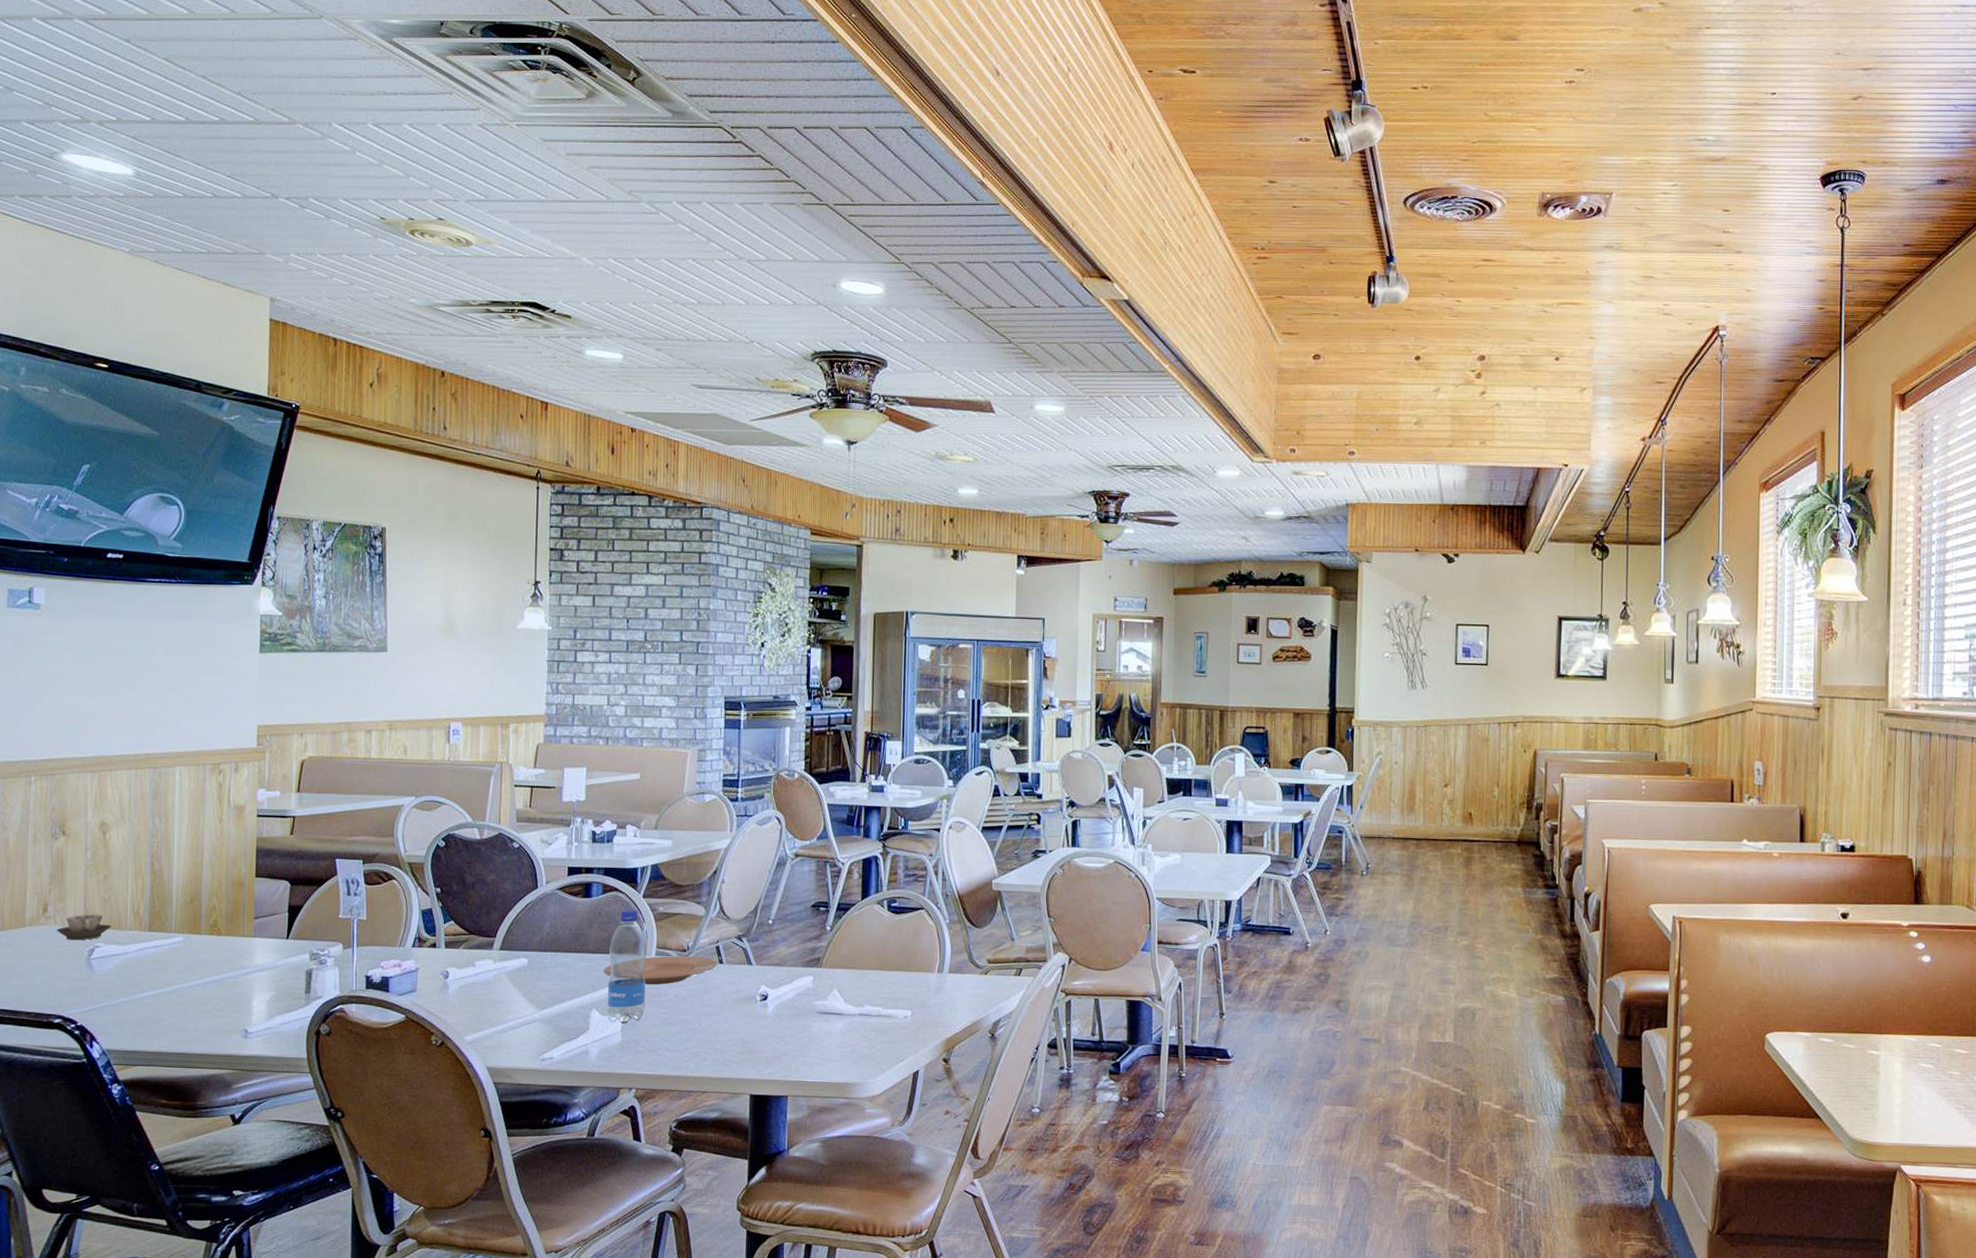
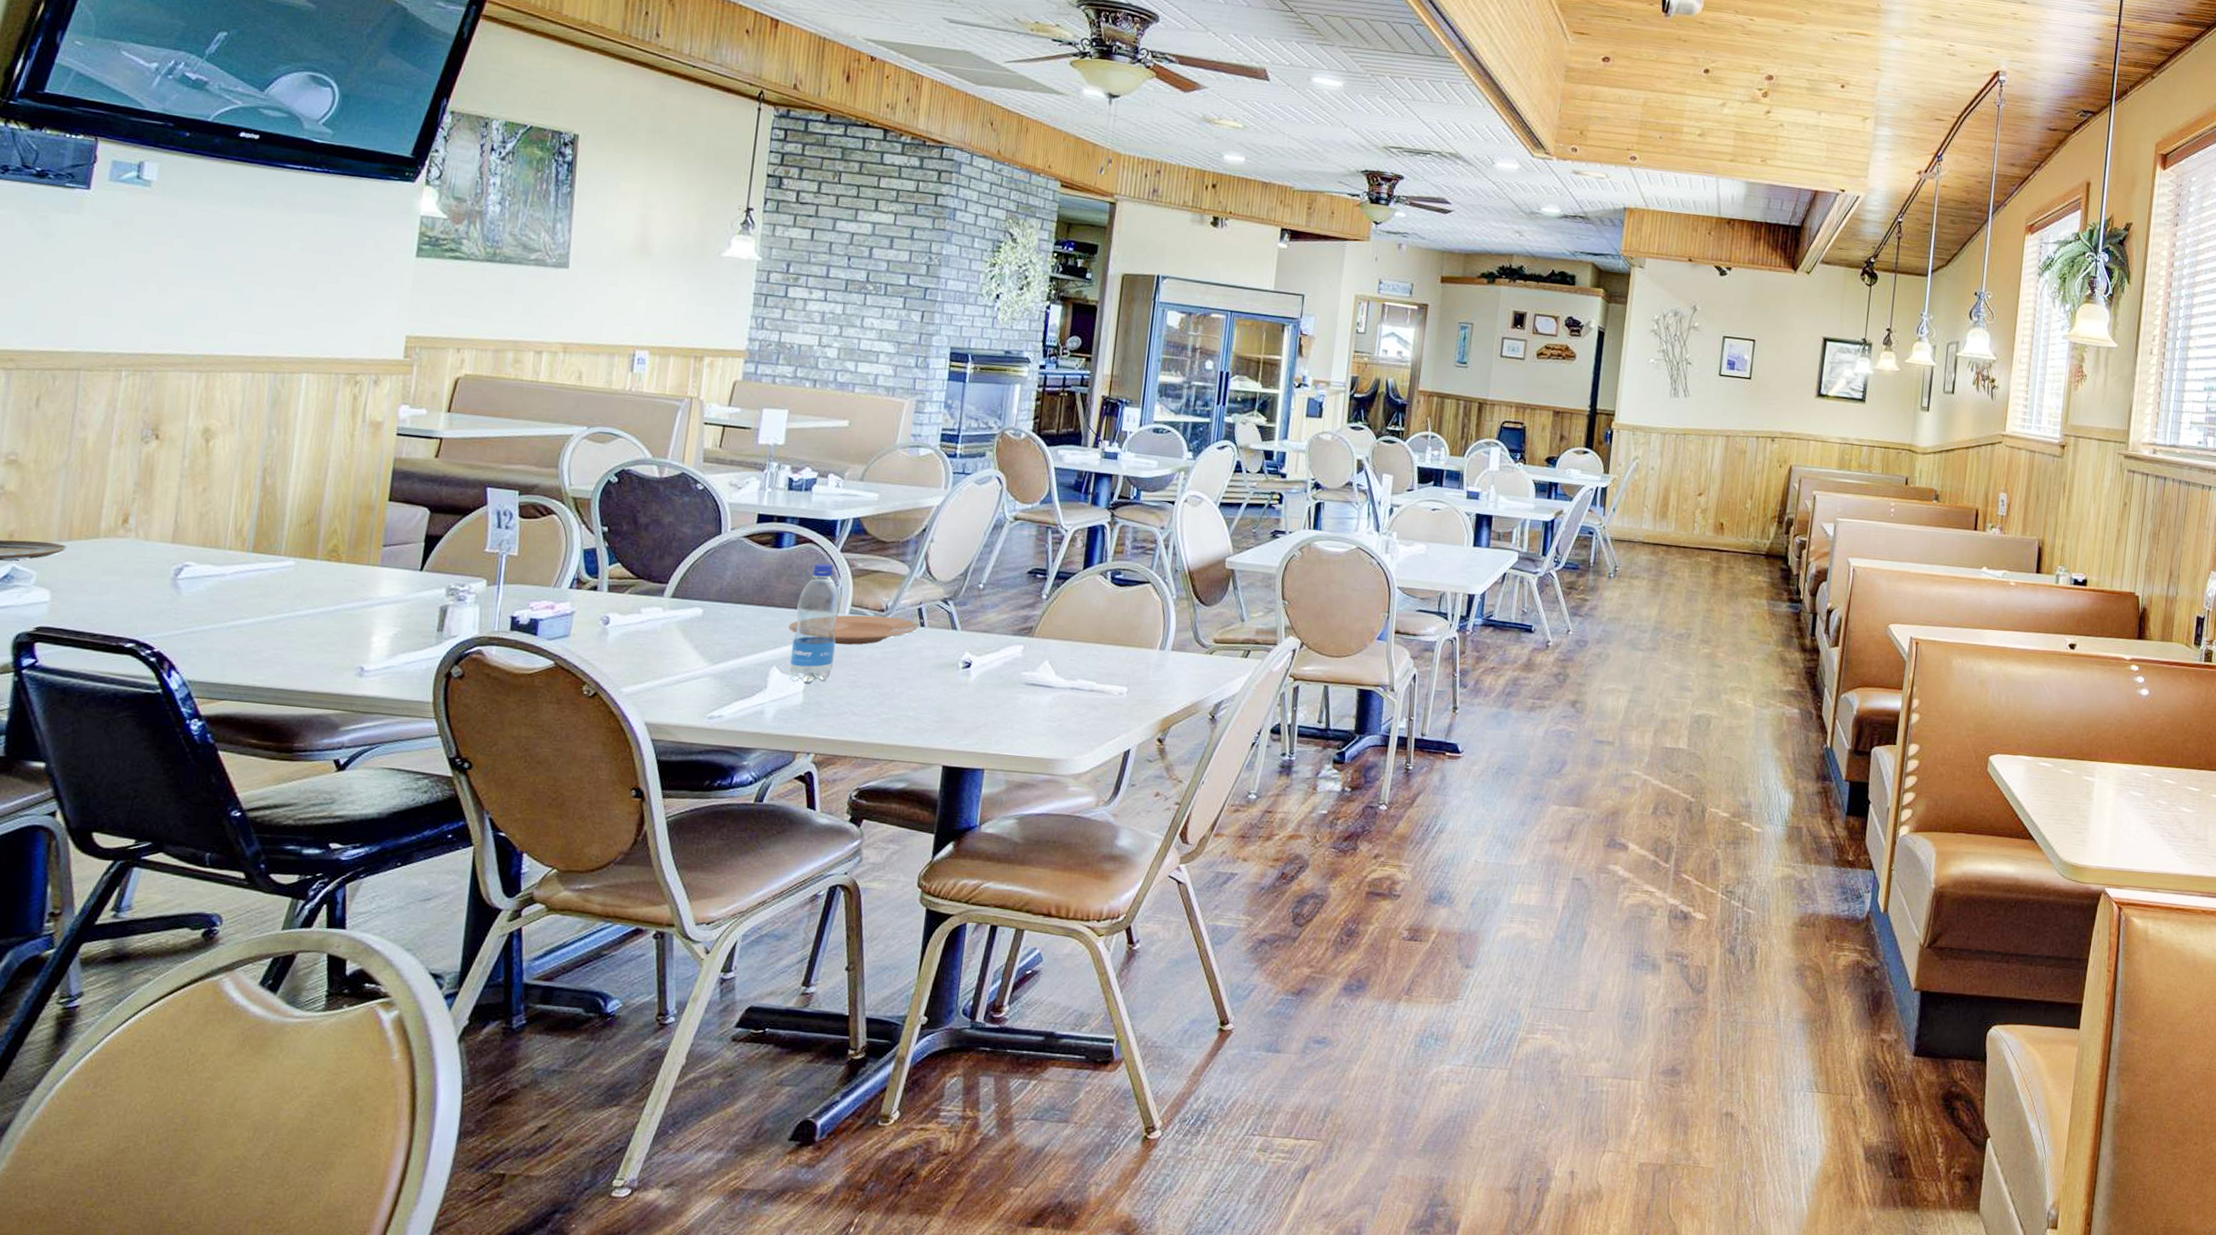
cup: present [56,914,111,941] -> none [137,528,207,558]

